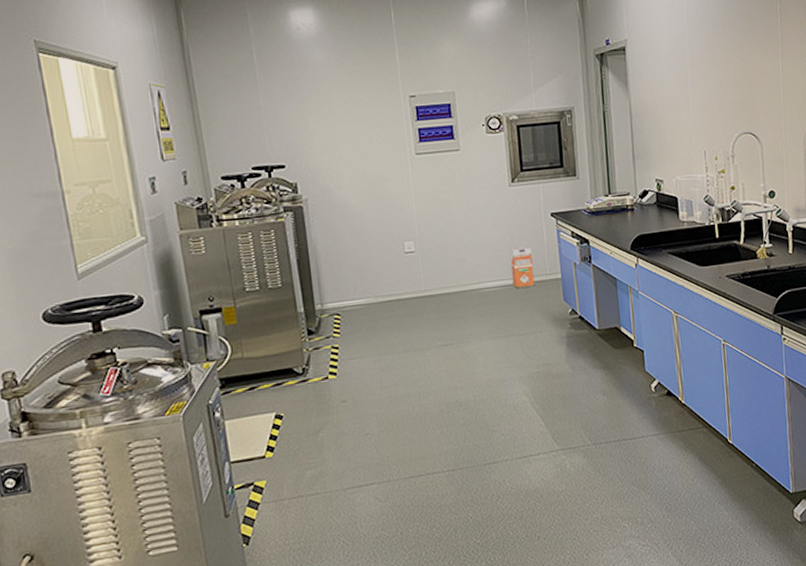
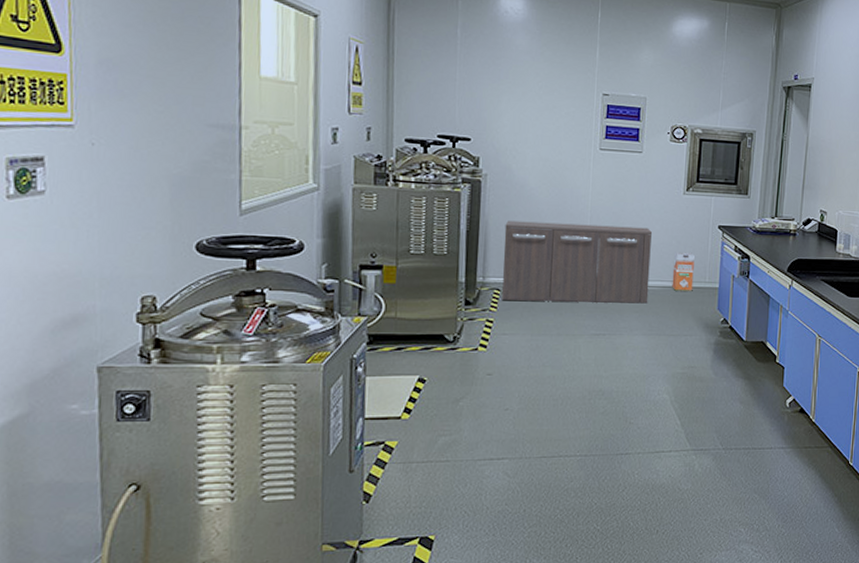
storage cabinet: none [333,227,491,324] -> present [502,220,653,304]

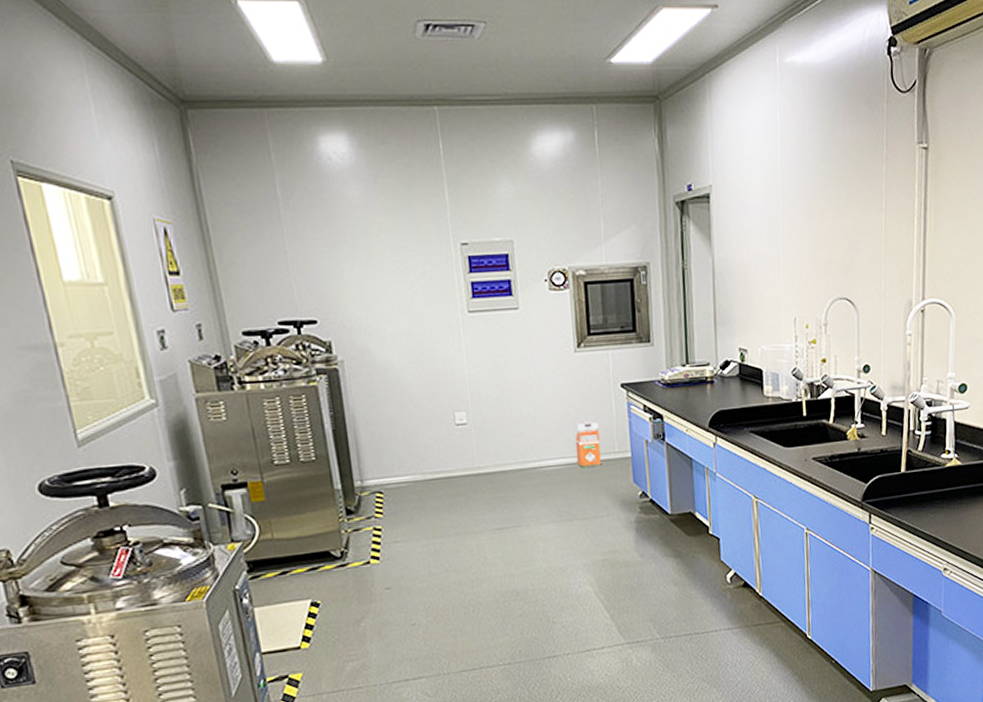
storage cabinet: present [502,220,653,304] -> none [374,398,553,503]

